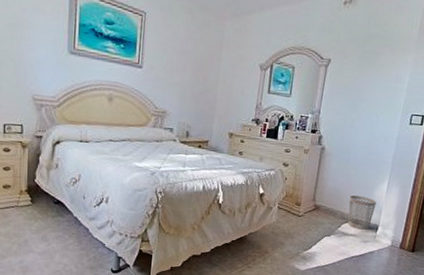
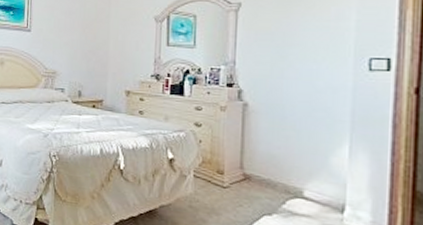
wastebasket: present [347,195,377,230] -> none [293,163,336,210]

